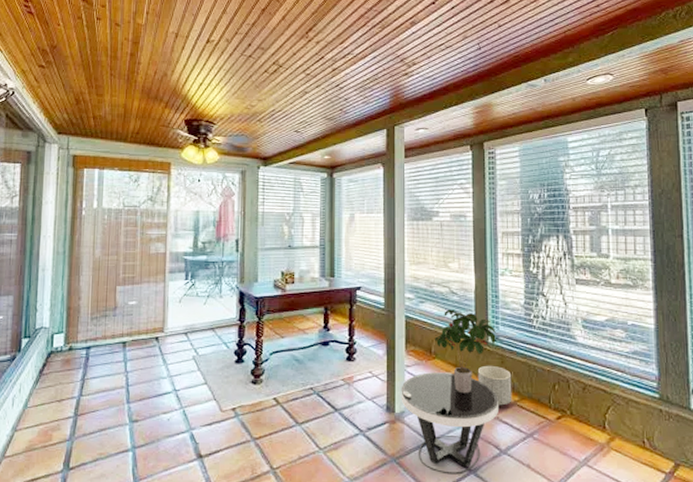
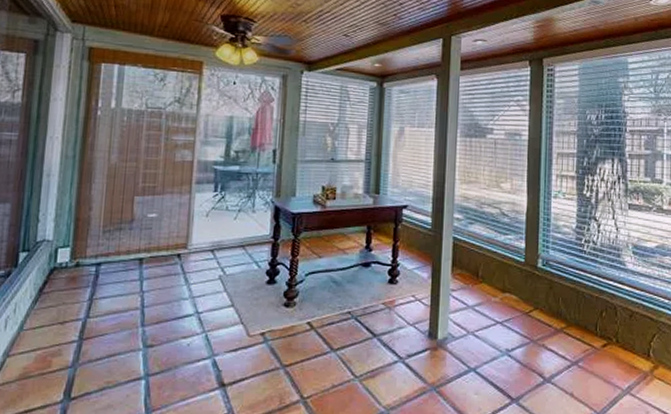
side table: present [401,372,498,475] -> none [444,297,545,404]
potted plant: present [435,309,496,394] -> none [483,231,546,320]
planter: present [477,365,512,406] -> none [524,290,560,333]

